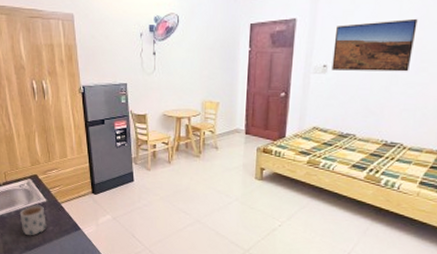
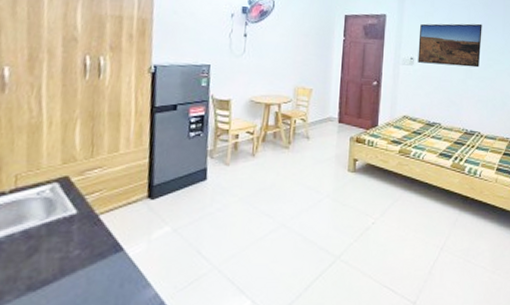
mug: present [19,205,47,236] -> none [27,219,72,268]

